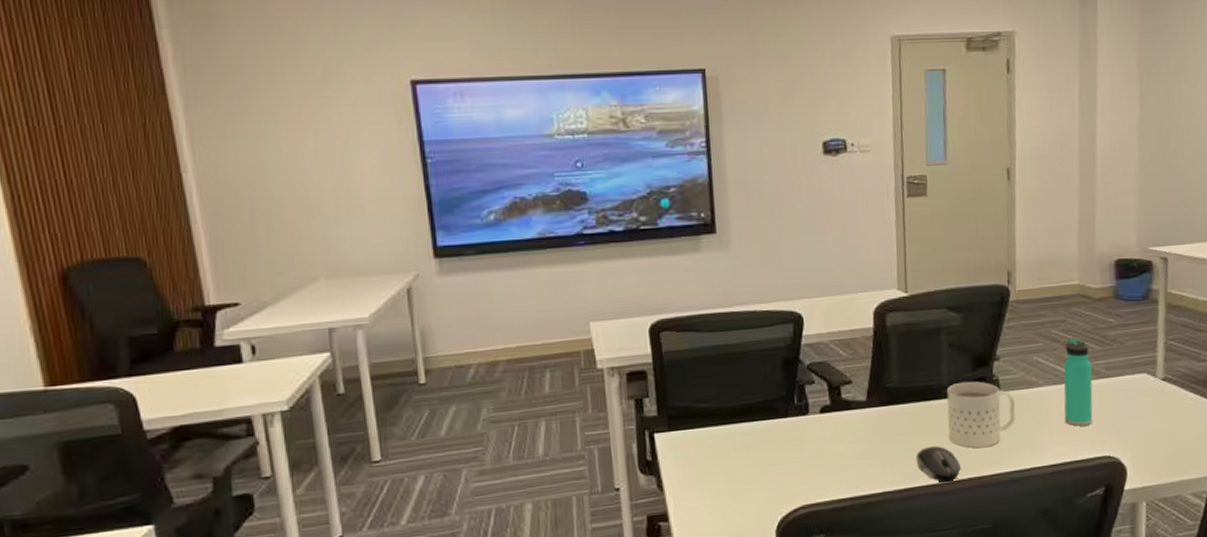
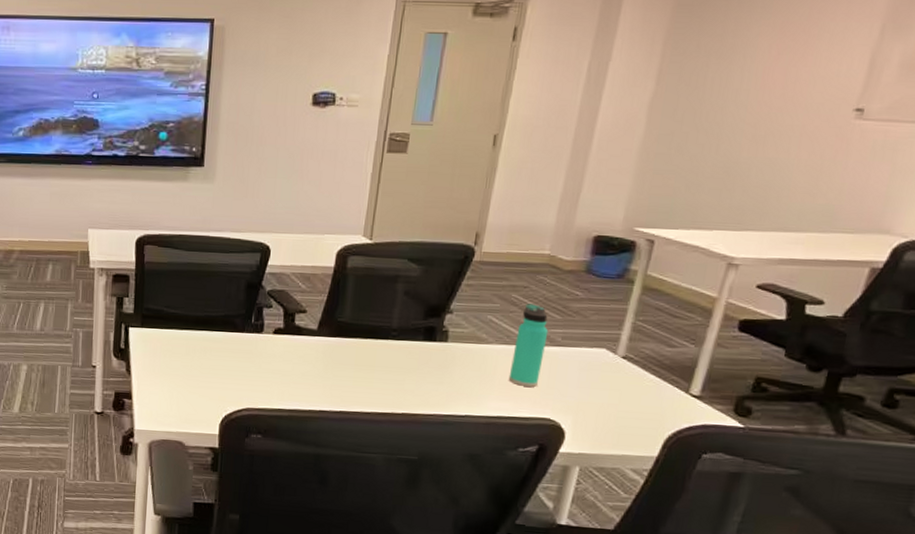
computer mouse: present [915,446,961,482] -> none [354,379,397,413]
mug: present [946,381,1016,448] -> none [390,327,461,390]

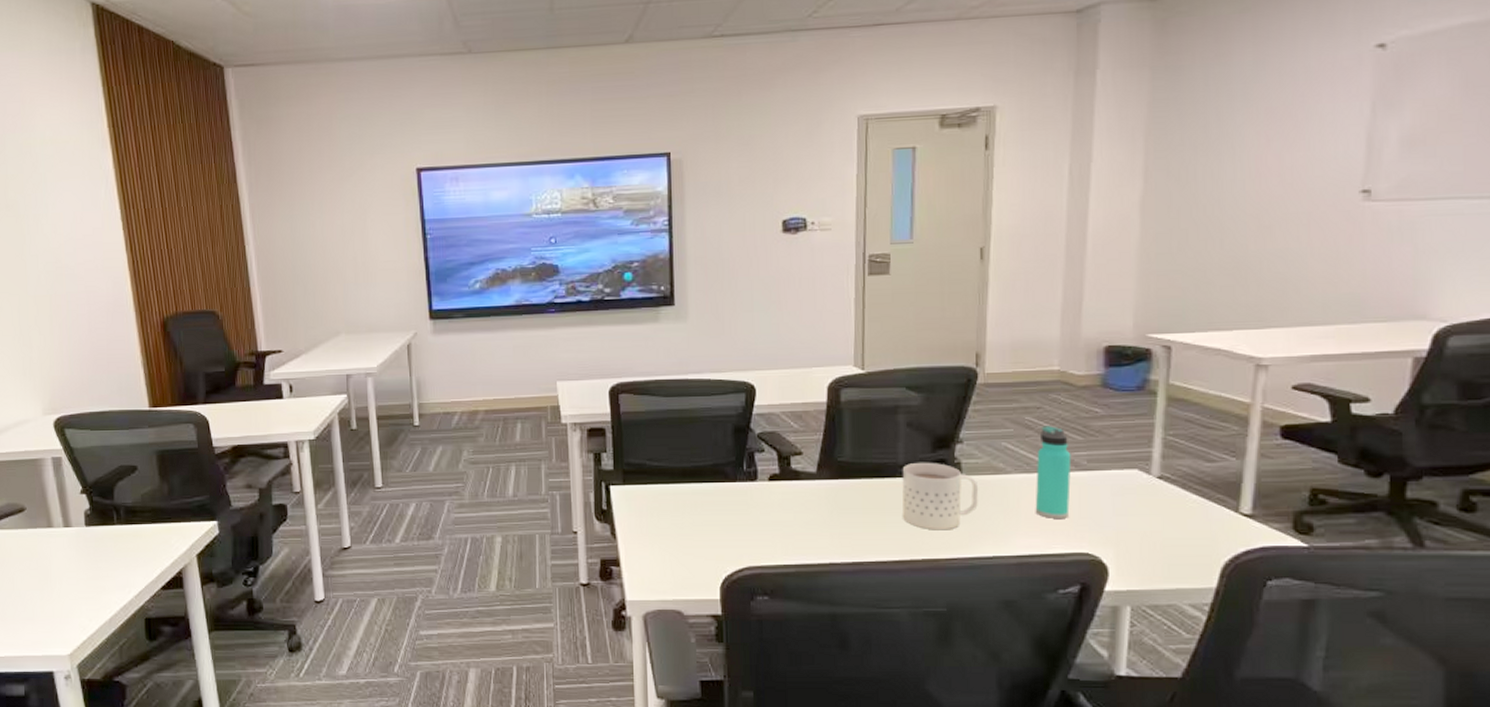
mug: none [390,327,461,390] -> present [902,462,979,530]

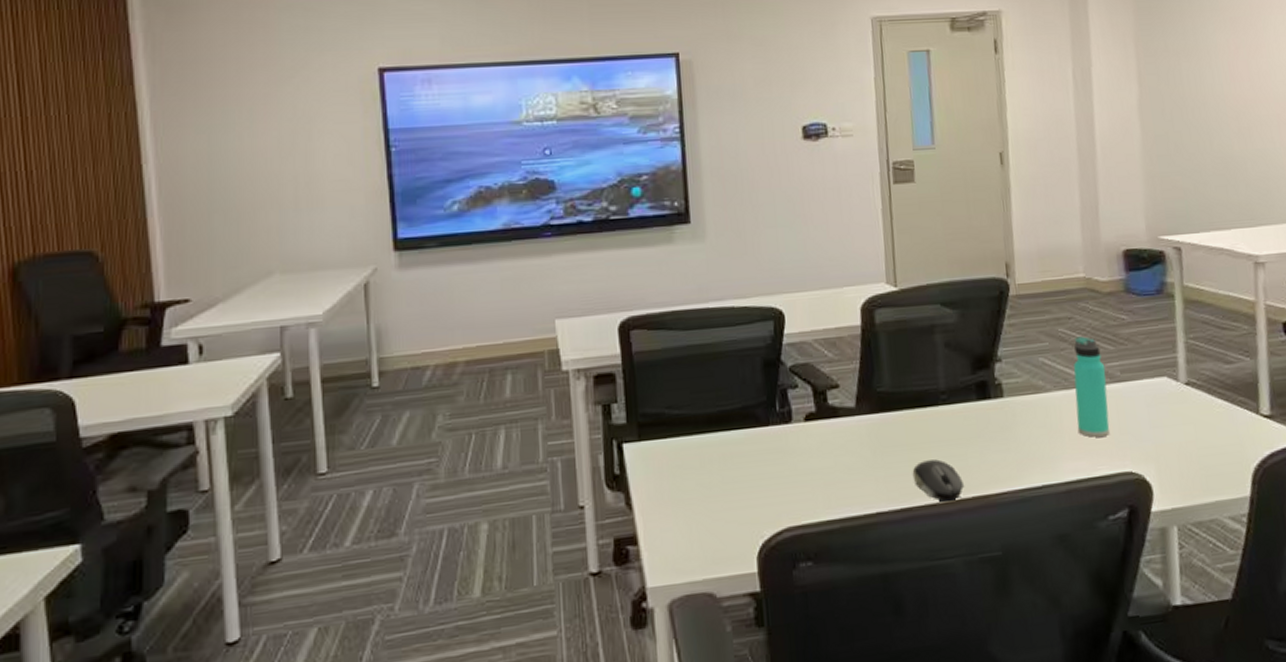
computer mouse: none [866,524,914,560] -> present [912,459,964,502]
mug: present [902,462,979,530] -> none [944,385,1023,463]

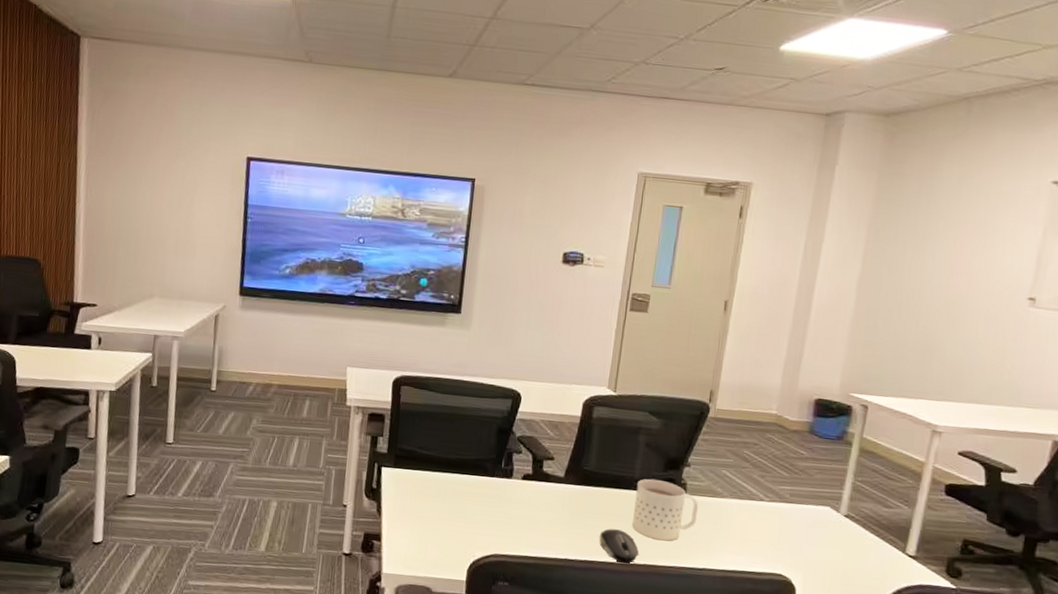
mug: none [944,385,1023,463] -> present [632,478,699,541]
thermos bottle: present [1073,336,1110,437] -> none [742,460,778,542]

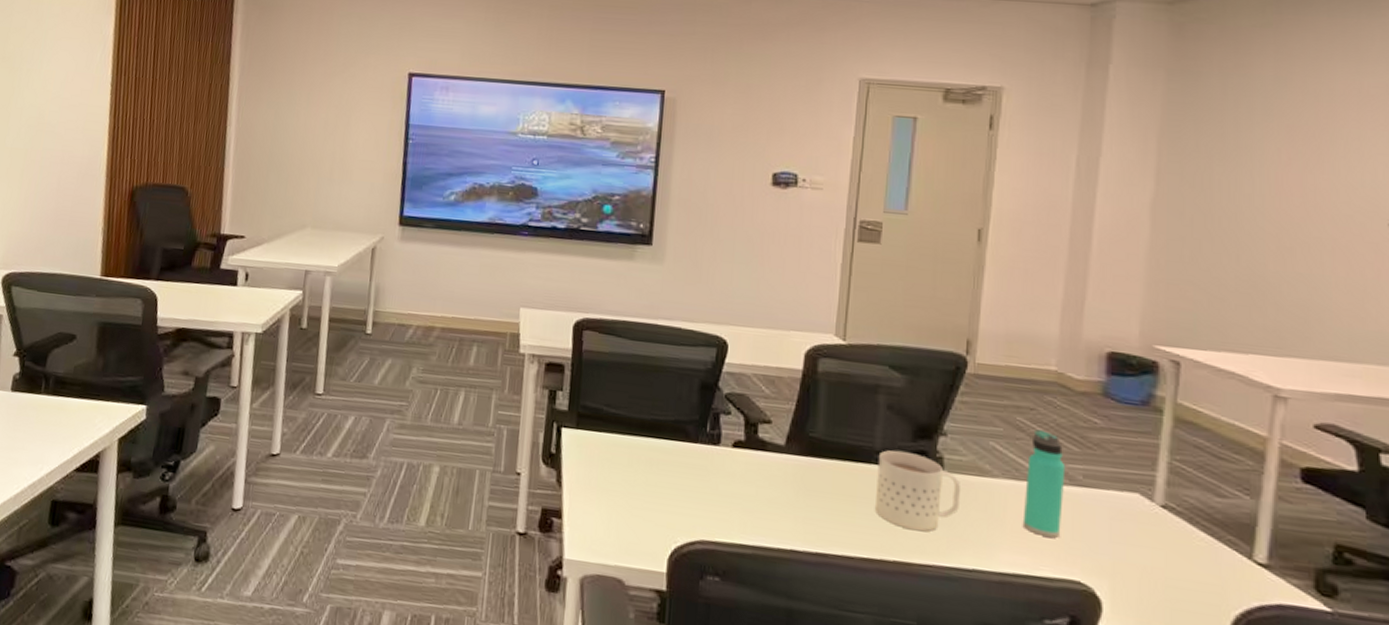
computer mouse: present [599,528,639,563] -> none [833,512,886,559]
thermos bottle: none [742,460,778,542] -> present [1022,429,1066,538]

